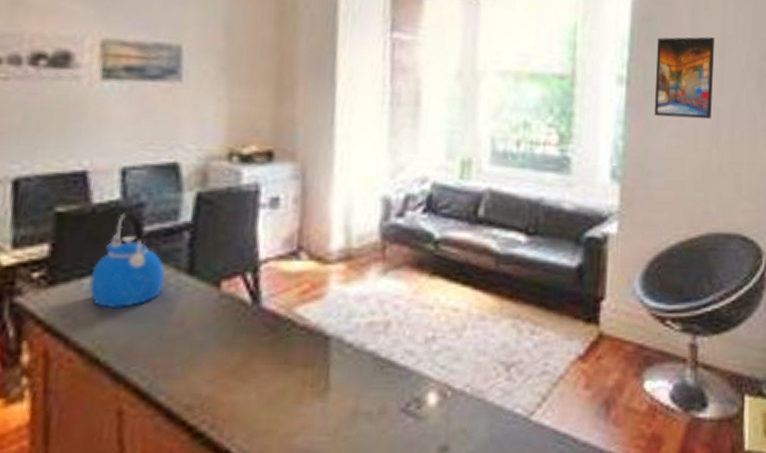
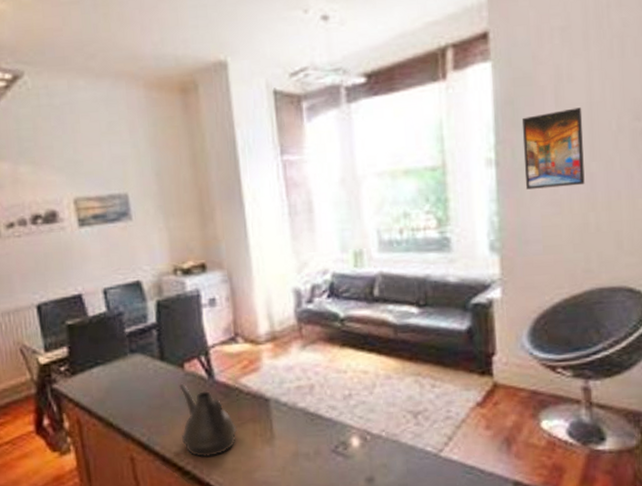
kettle: present [89,212,166,308] -> none [97,319,145,388]
teapot: none [200,308,282,414] -> present [179,383,238,458]

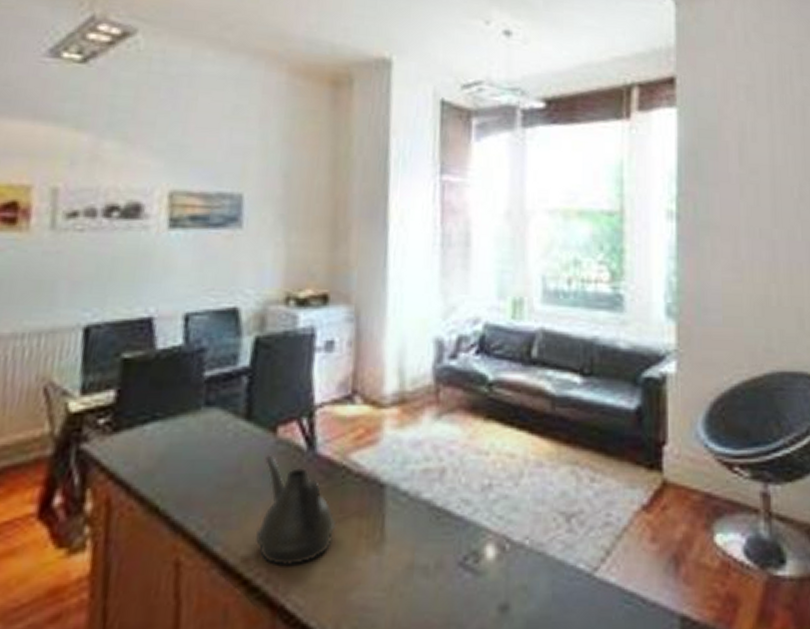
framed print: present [521,107,585,190] -> none [705,169,767,253]

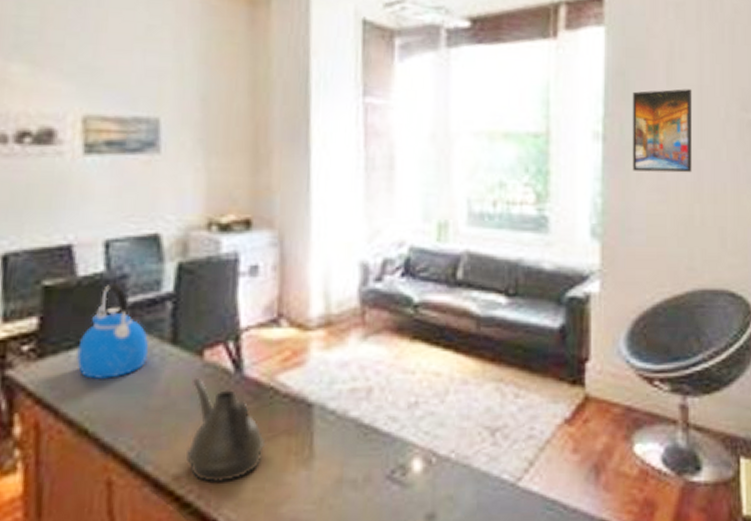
kettle: none [151,357,224,454] -> present [77,283,150,379]
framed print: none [705,169,767,253] -> present [632,89,693,173]

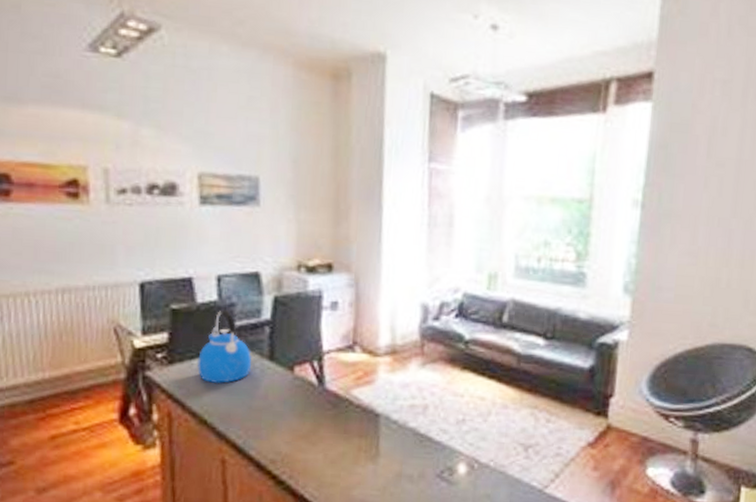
teapot: present [186,377,266,484] -> none [281,387,342,469]
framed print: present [632,89,693,173] -> none [666,162,731,240]

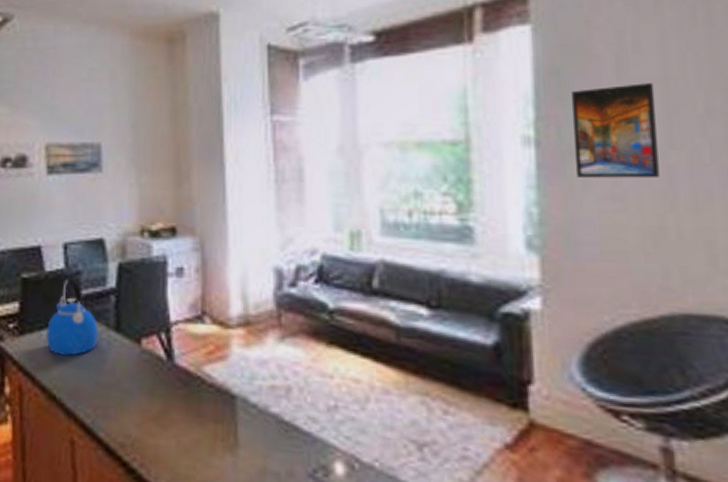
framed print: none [666,162,731,240] -> present [570,83,660,179]

